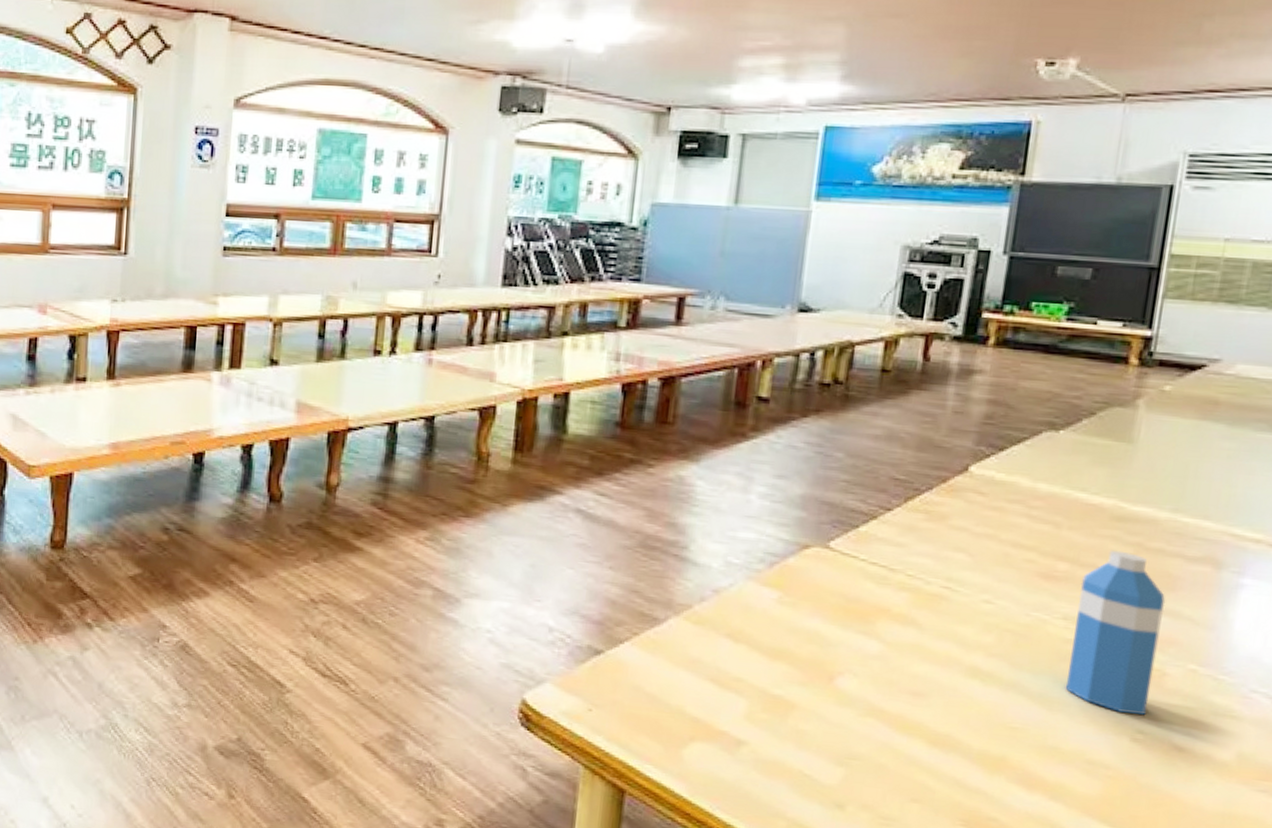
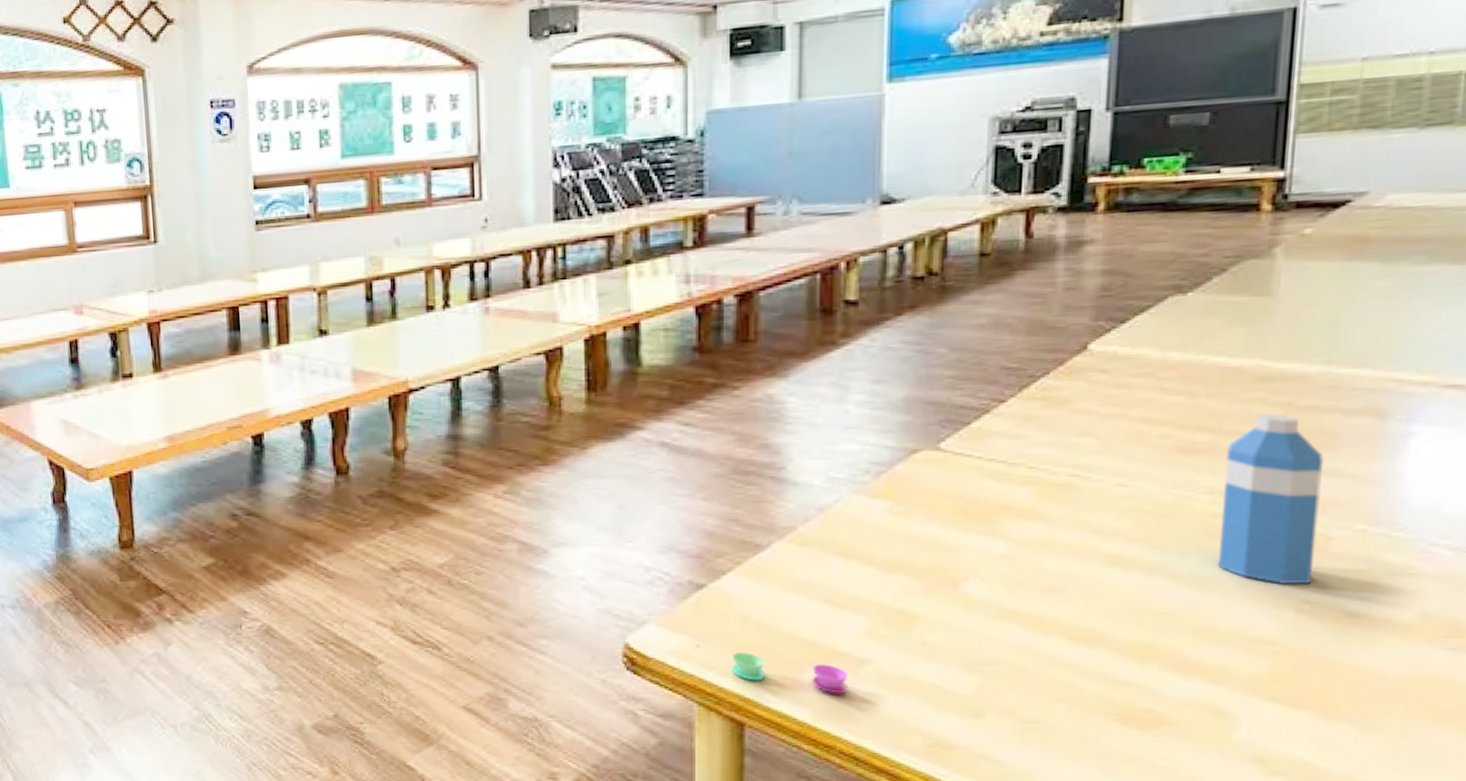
teacup: none [618,720,726,772] -> present [731,651,849,694]

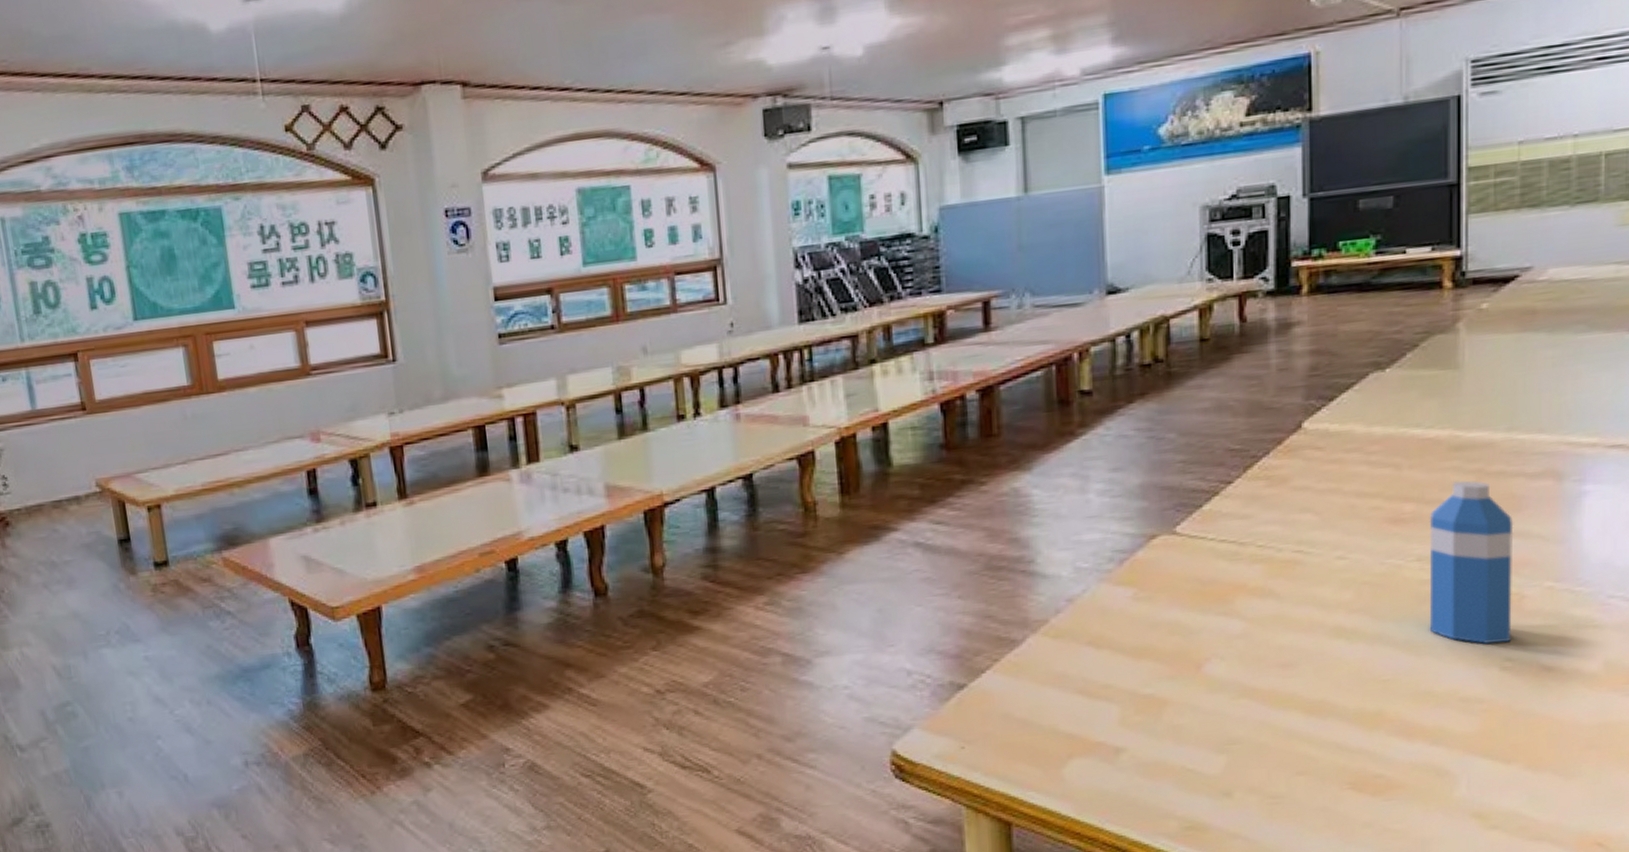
teacup: present [731,651,849,694] -> none [995,749,1107,786]

